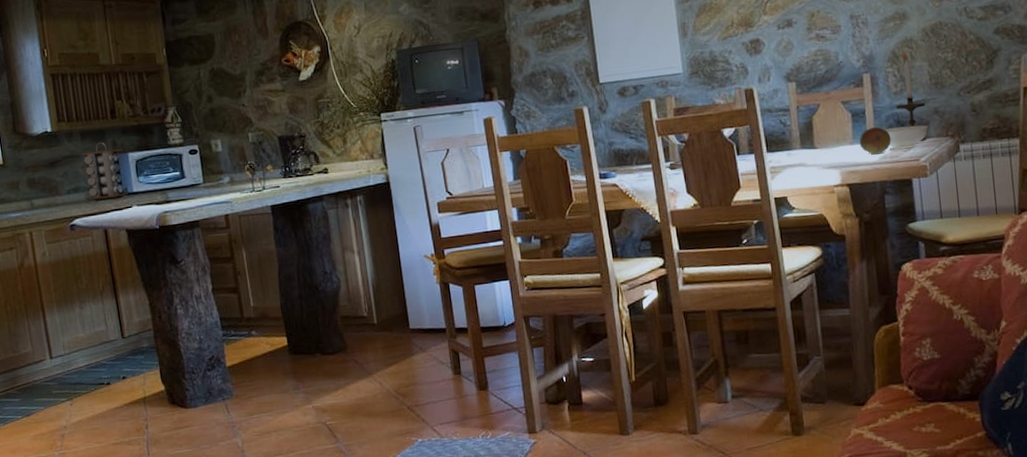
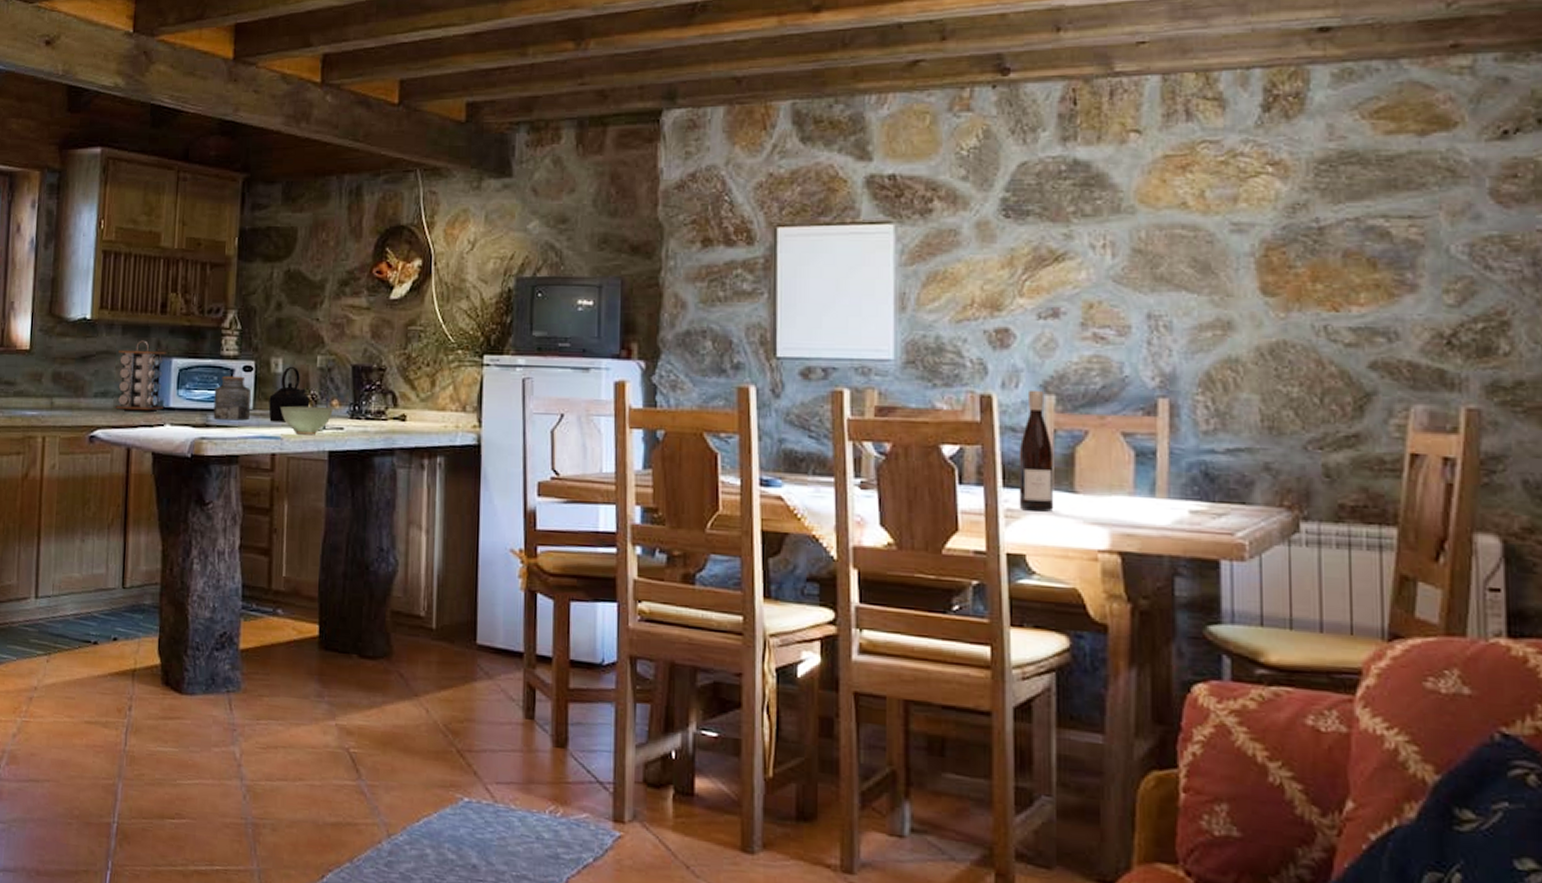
jar: none [168,158,203,196] -> present [213,375,251,421]
kettle: none [215,145,249,191] -> present [268,367,310,422]
bowl: none [225,171,269,197] -> present [279,405,333,435]
bottle: none [775,80,803,166] -> present [1019,389,1054,512]
fruit: present [859,127,891,155] -> none [1143,476,1193,516]
bowl: present [884,125,929,149] -> none [1183,481,1253,514]
candlestick: present [895,52,926,141] -> none [1203,376,1250,508]

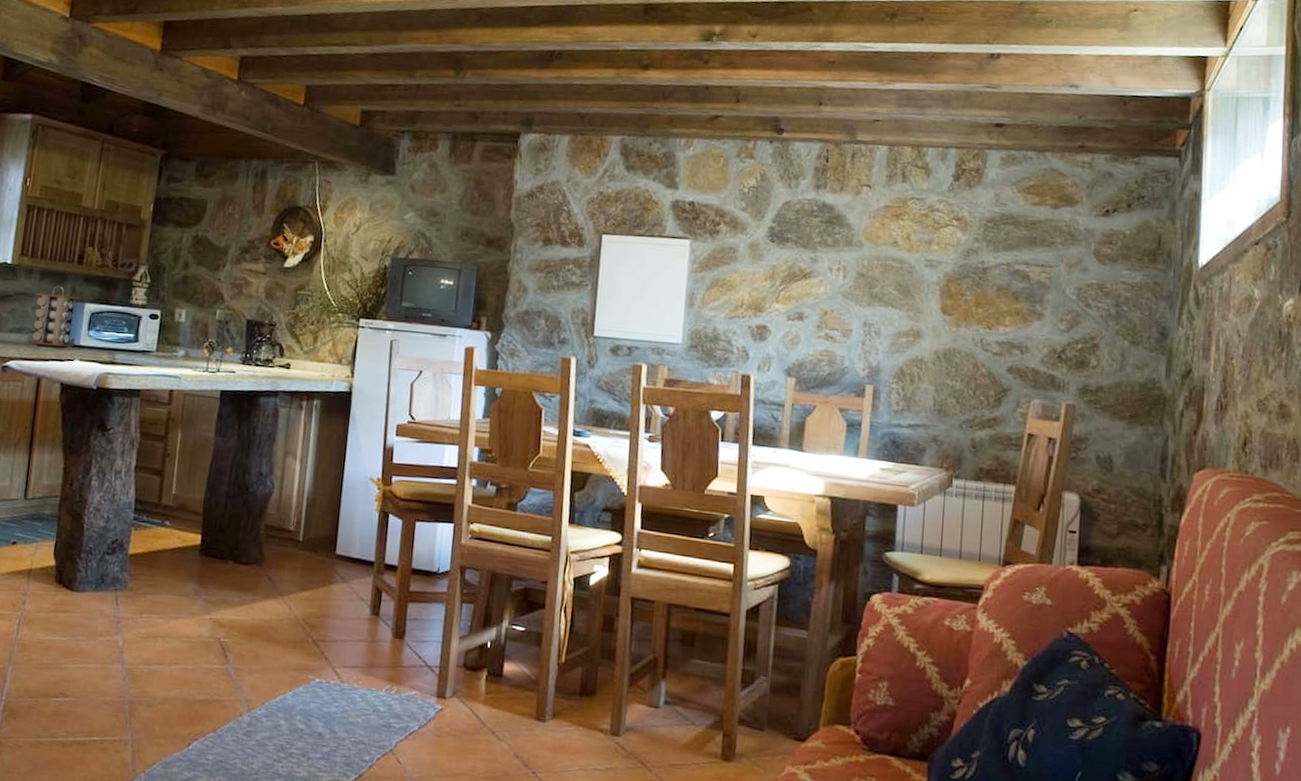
jar: present [213,375,251,421] -> none [119,321,155,361]
kettle: present [268,367,310,422] -> none [170,318,208,364]
bowl: present [279,405,333,435] -> none [180,350,227,377]
bottle: present [1019,389,1054,512] -> none [762,373,791,465]

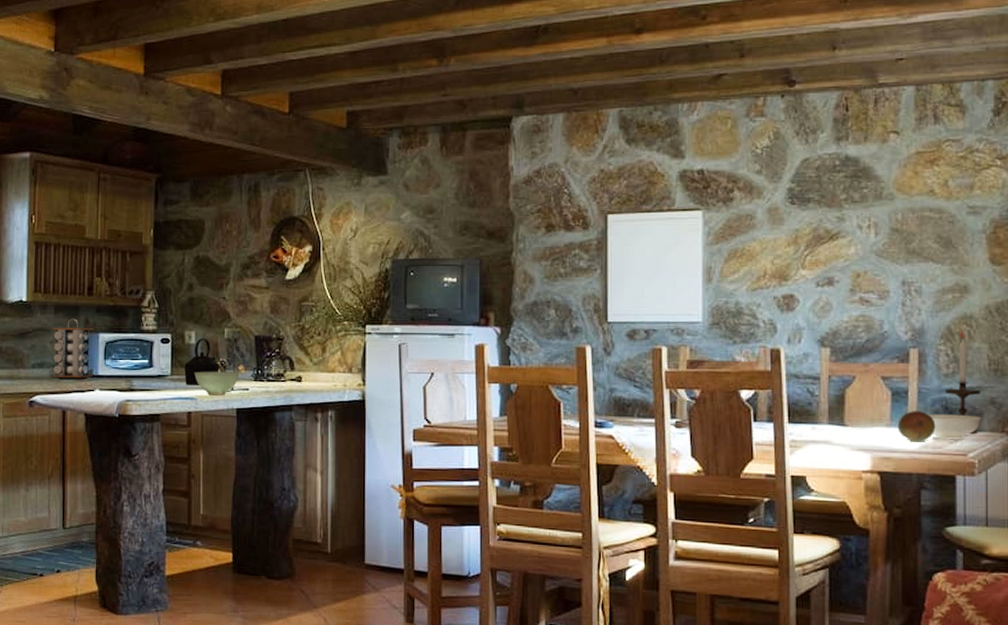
kettle: none [170,318,208,364] -> present [184,339,219,385]
bowl: none [180,350,227,377] -> present [193,371,239,396]
fruit: none [849,442,884,472] -> present [897,411,936,442]
bowl: none [878,446,924,471] -> present [928,414,982,439]
candlestick: none [893,371,924,468] -> present [944,330,980,434]

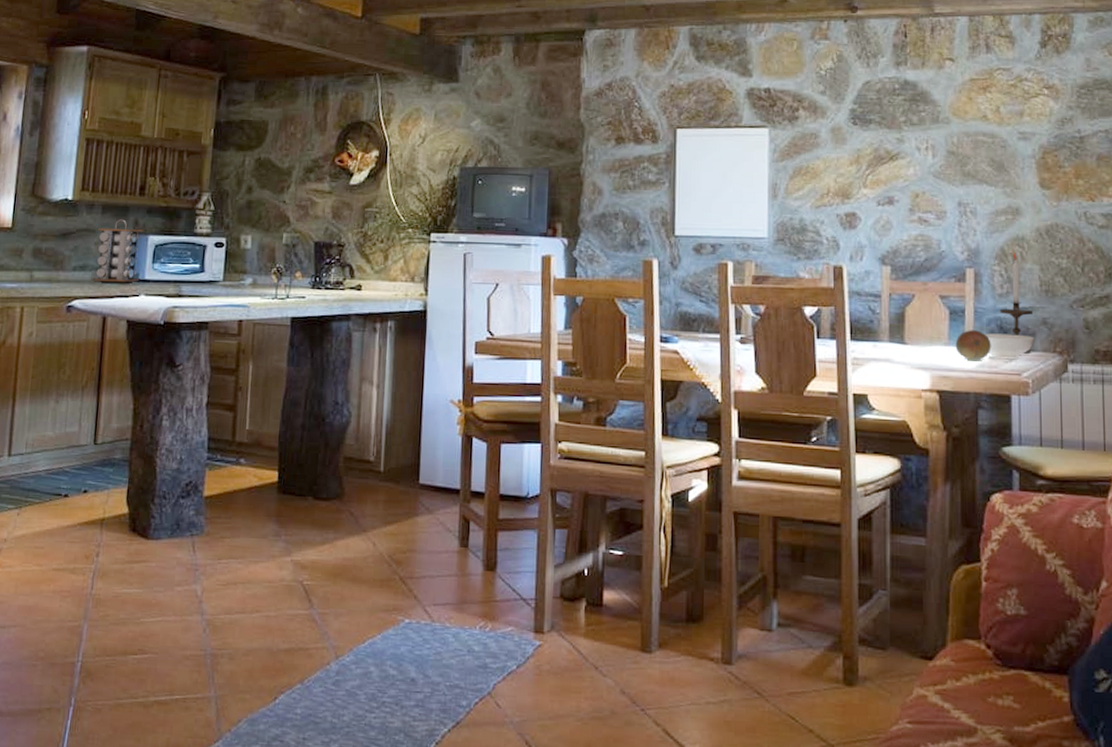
kettle: present [184,339,219,385] -> none [237,243,276,292]
bowl: present [193,371,239,396] -> none [247,277,296,304]

